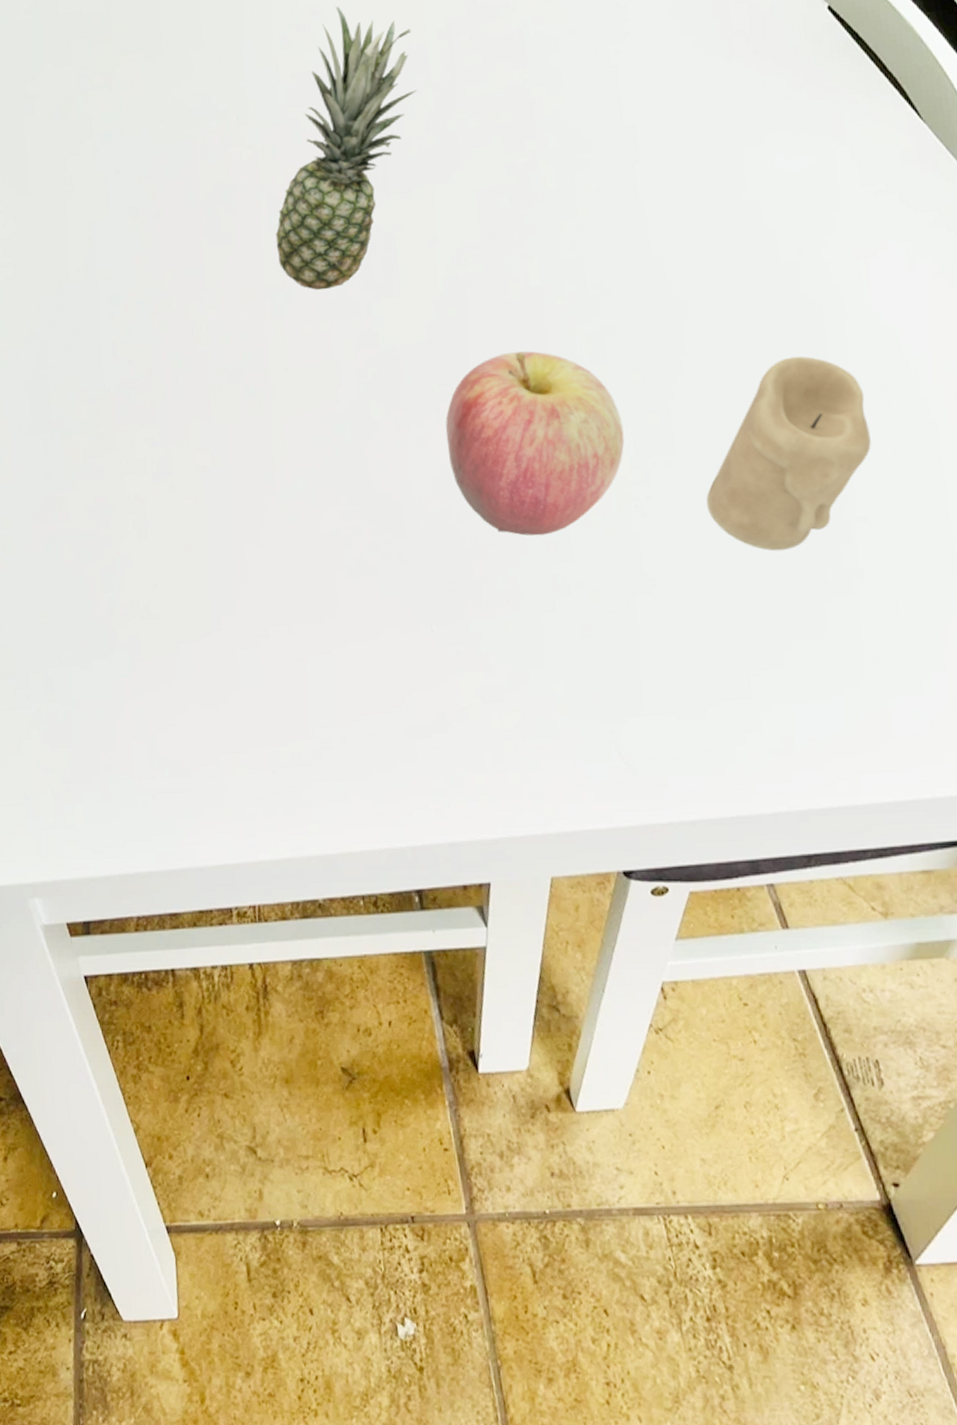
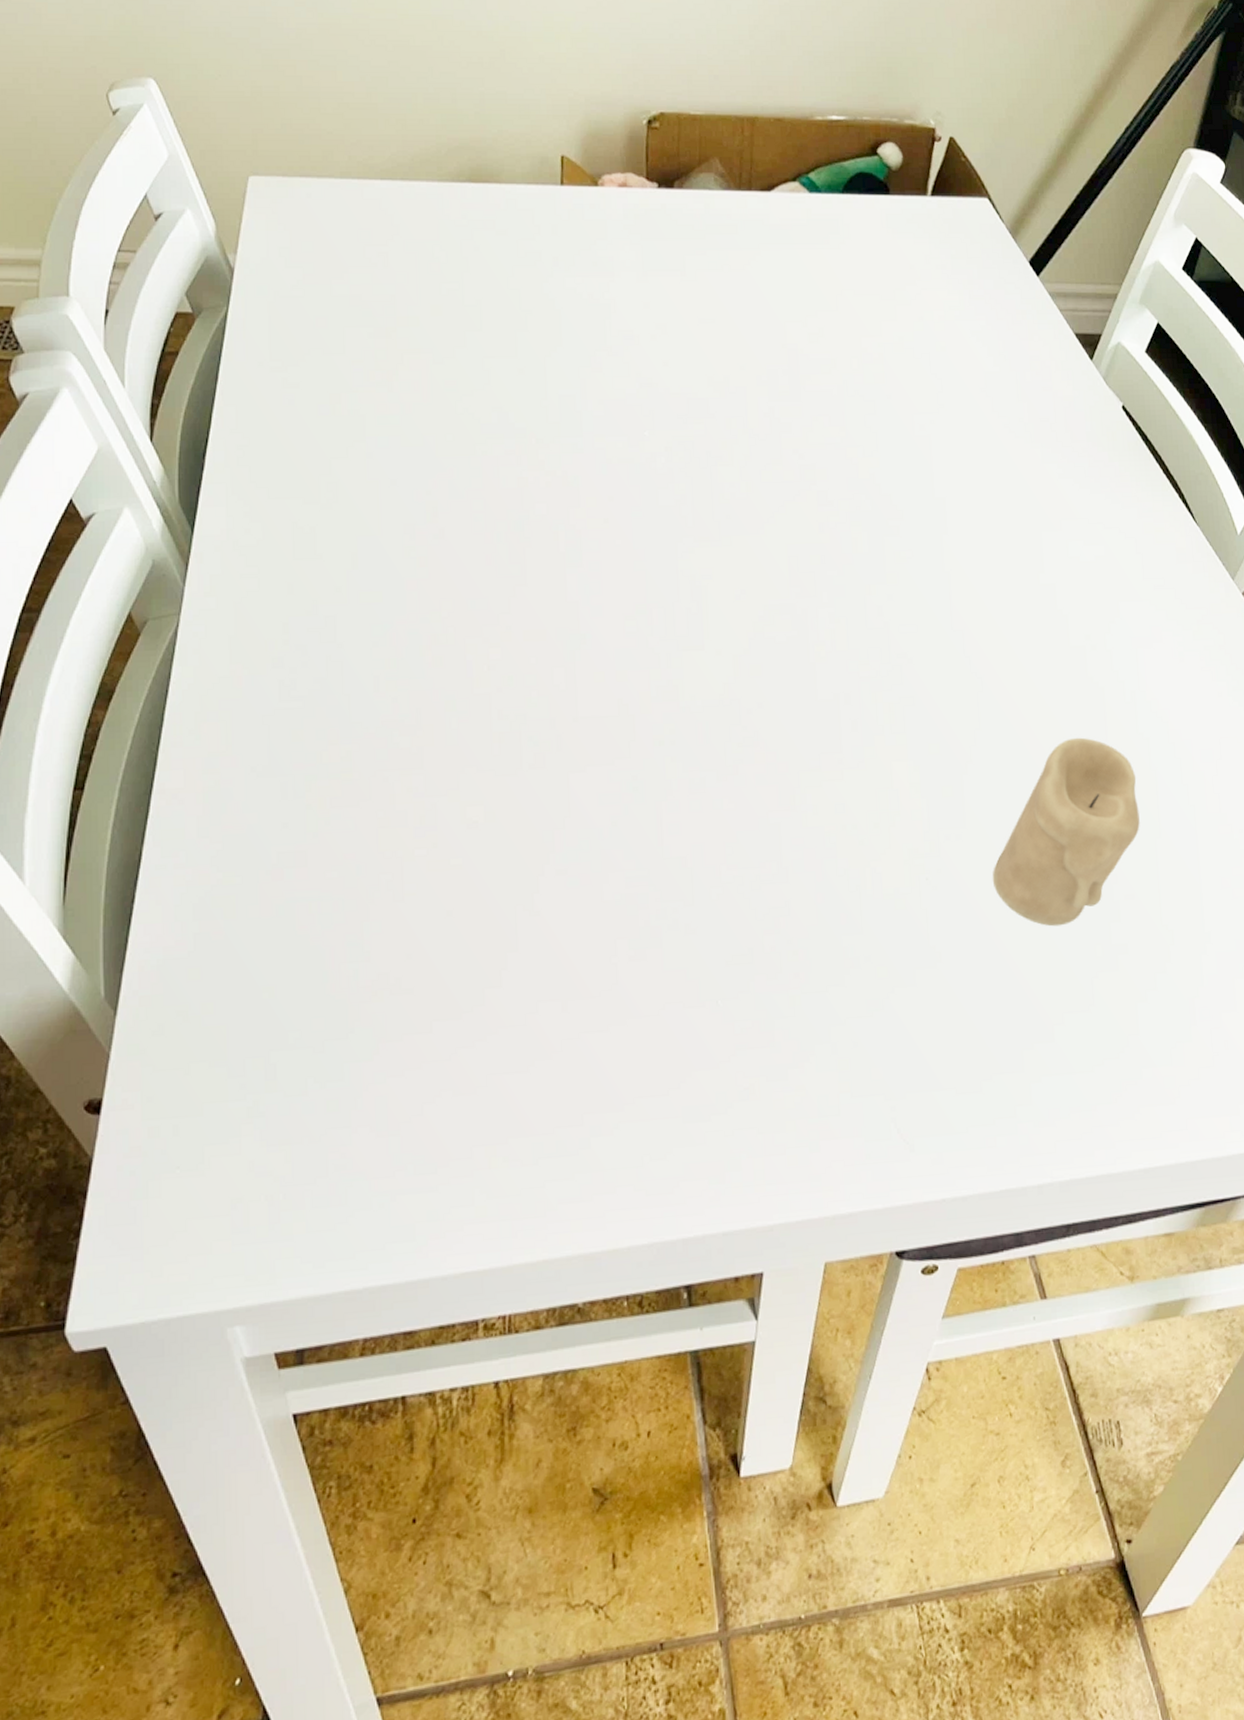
fruit: present [275,6,417,290] -> none [572,335,732,636]
apple: present [445,351,625,536] -> none [742,716,919,907]

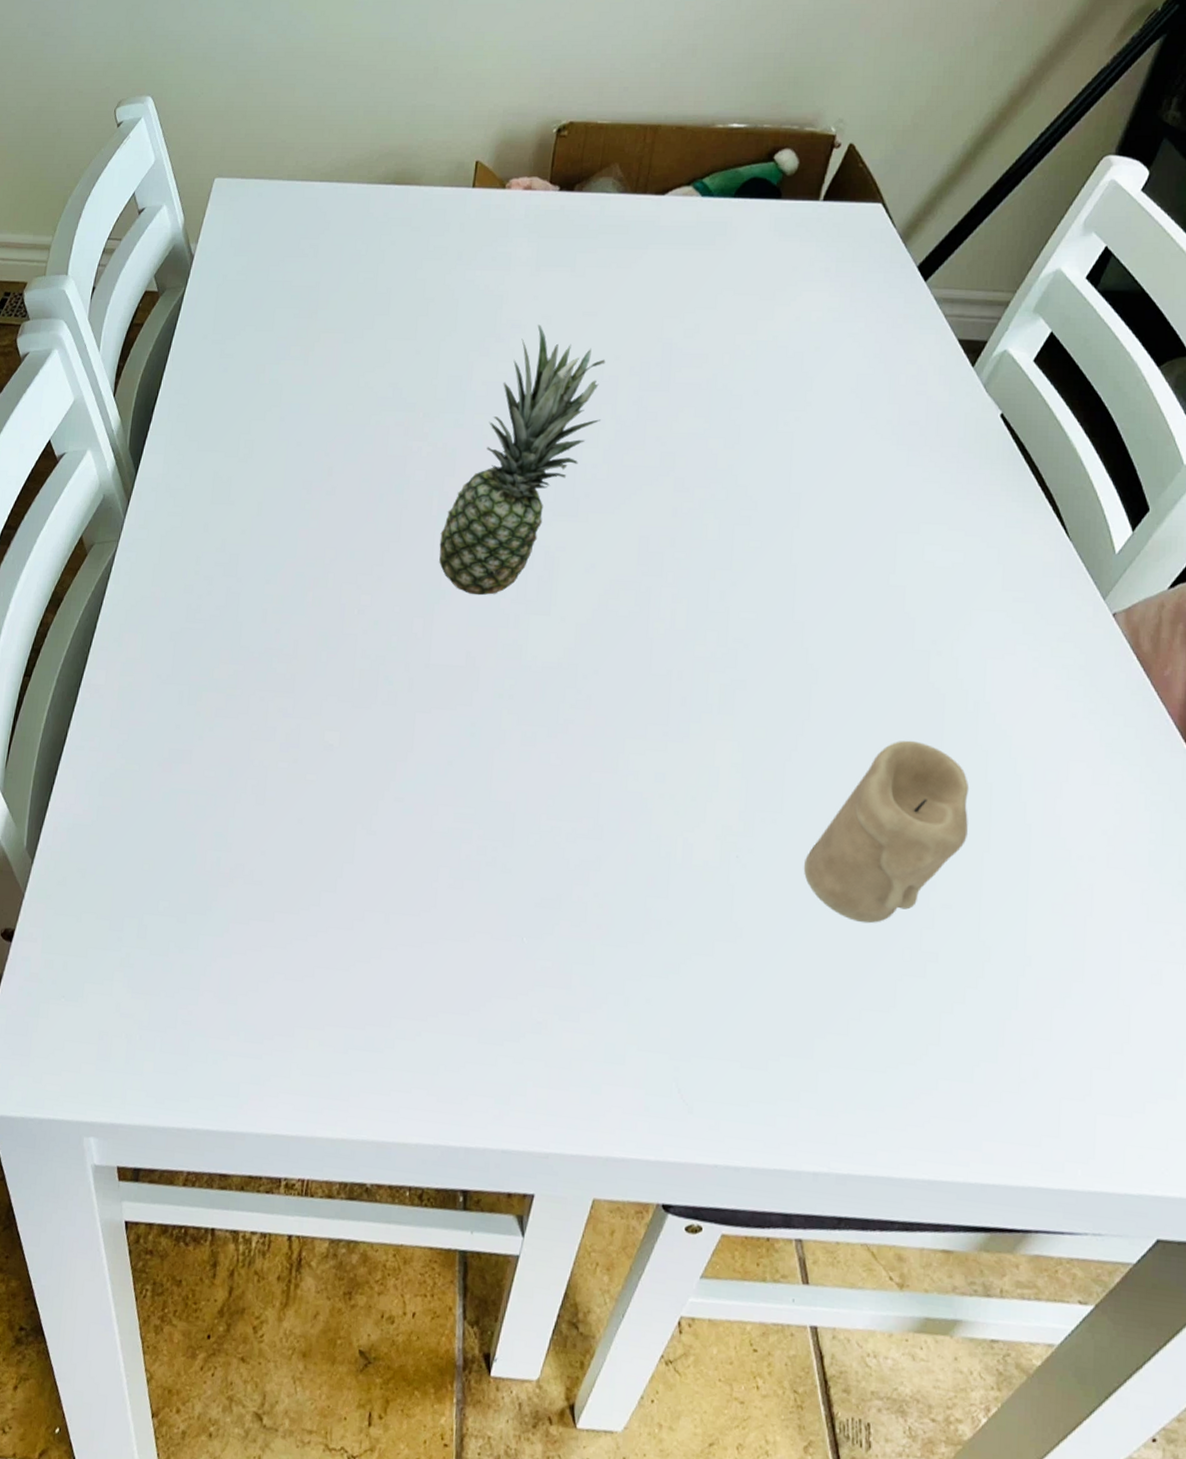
fruit: none [572,335,732,636] -> present [439,325,606,596]

